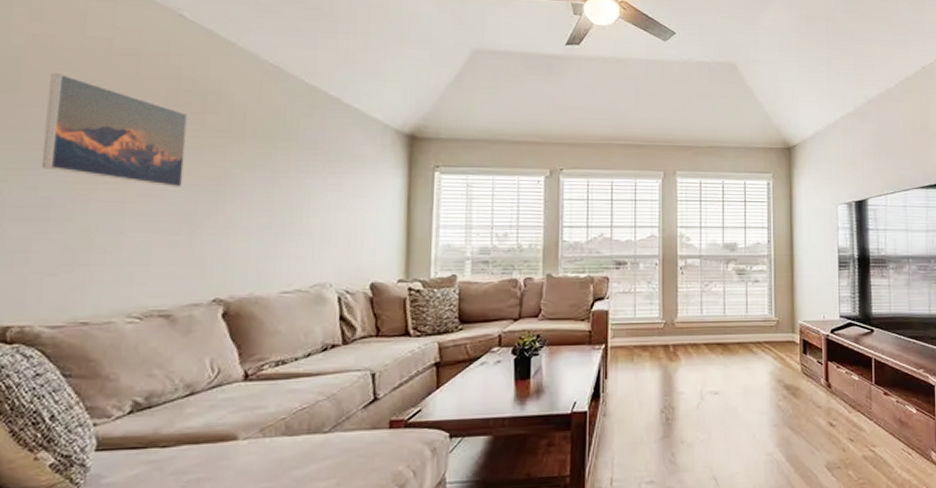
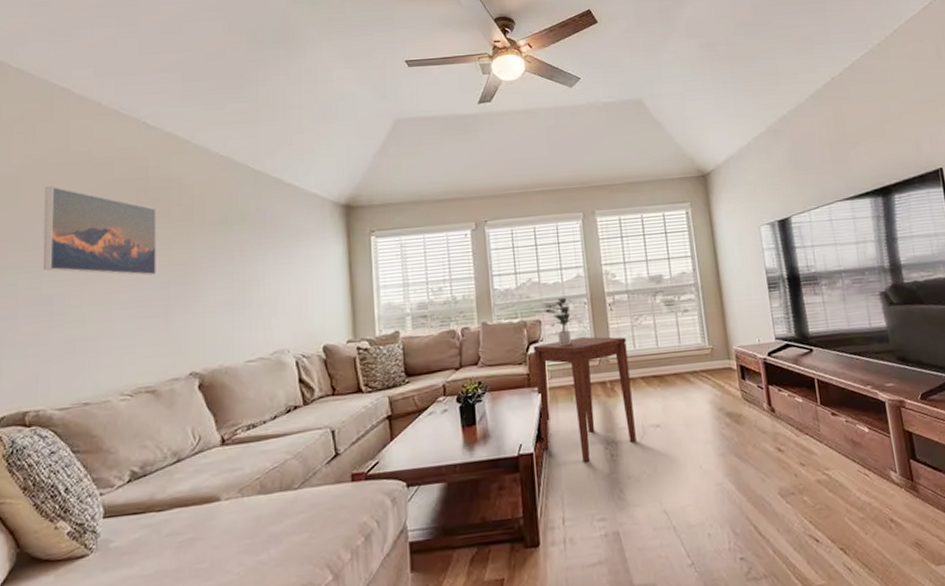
side table: none [596,299,694,424] -> present [533,336,636,462]
potted plant: none [614,256,650,305] -> present [545,297,581,345]

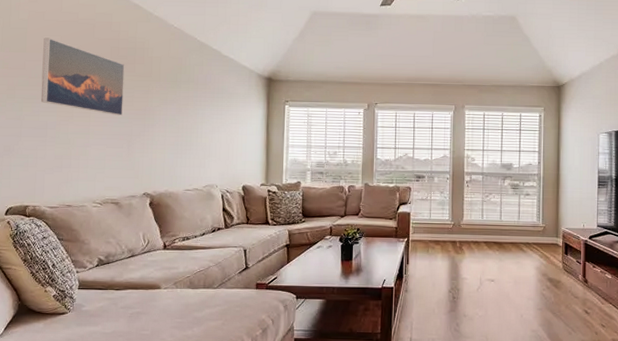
side table: present [533,336,636,462] -> none [400,205,476,300]
potted plant: present [545,297,581,345] -> none [415,171,443,209]

